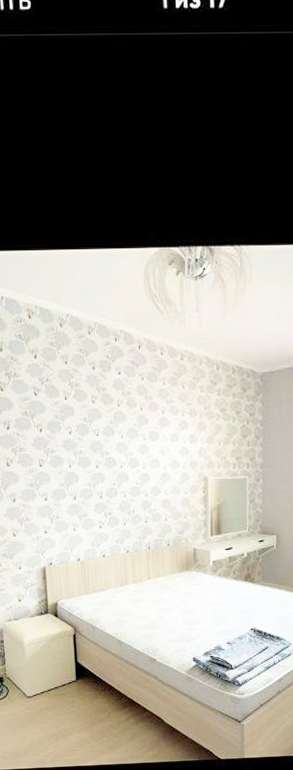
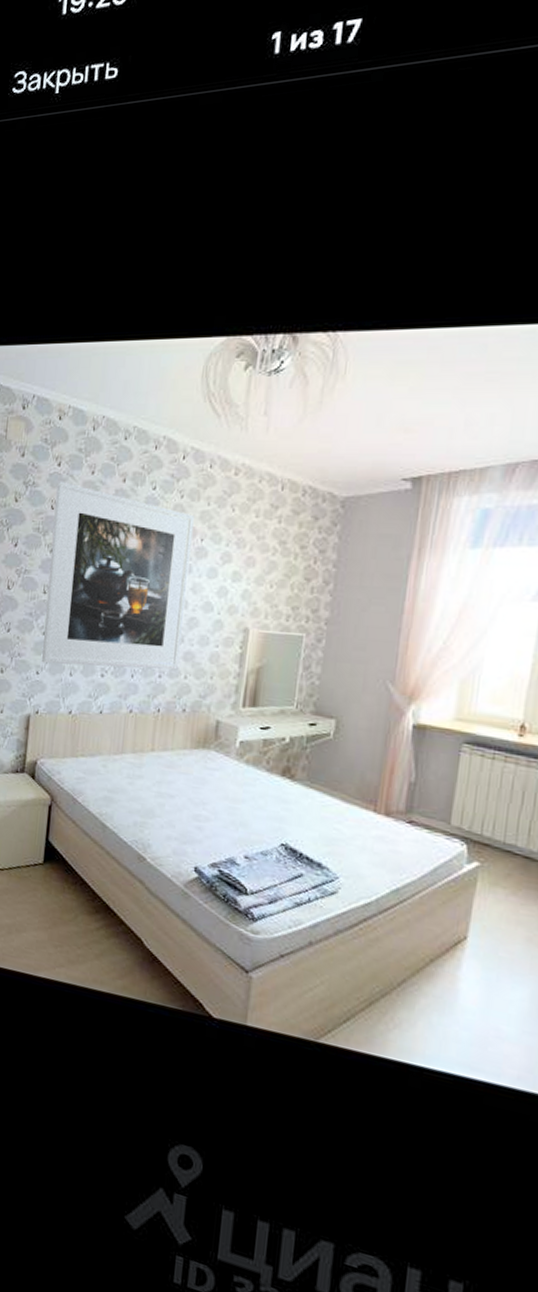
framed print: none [36,371,159,524] -> present [42,481,194,670]

